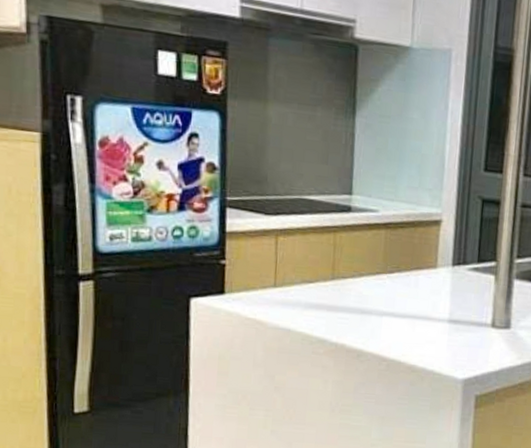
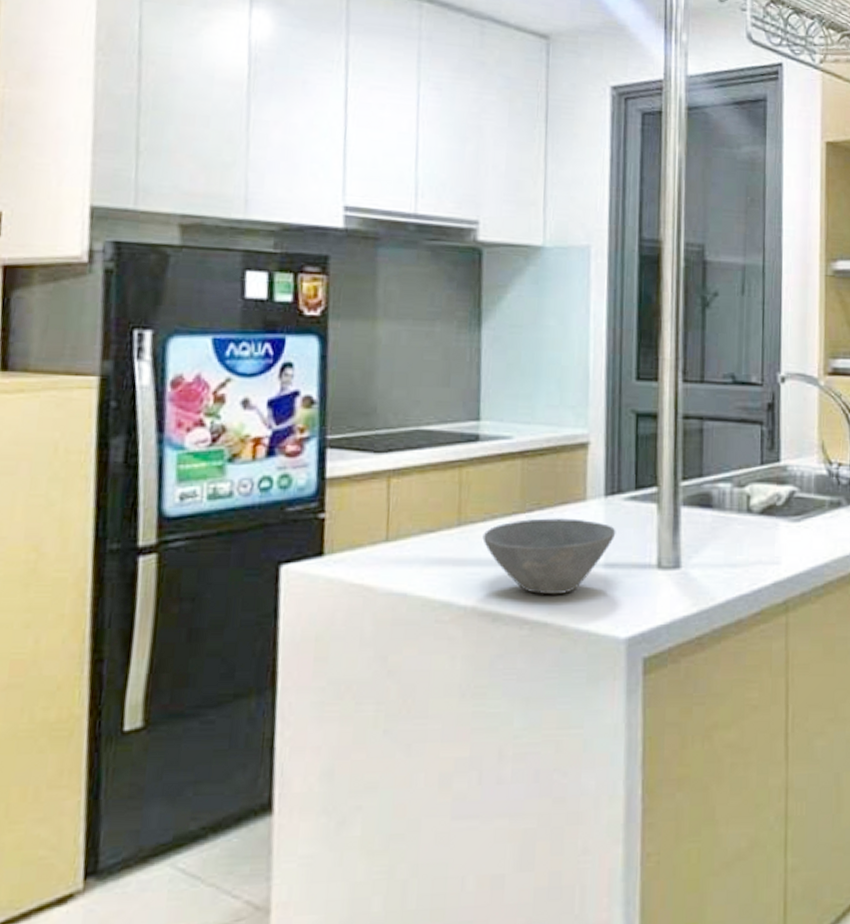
bowl: none [351,279,460,341] -> present [482,518,616,595]

